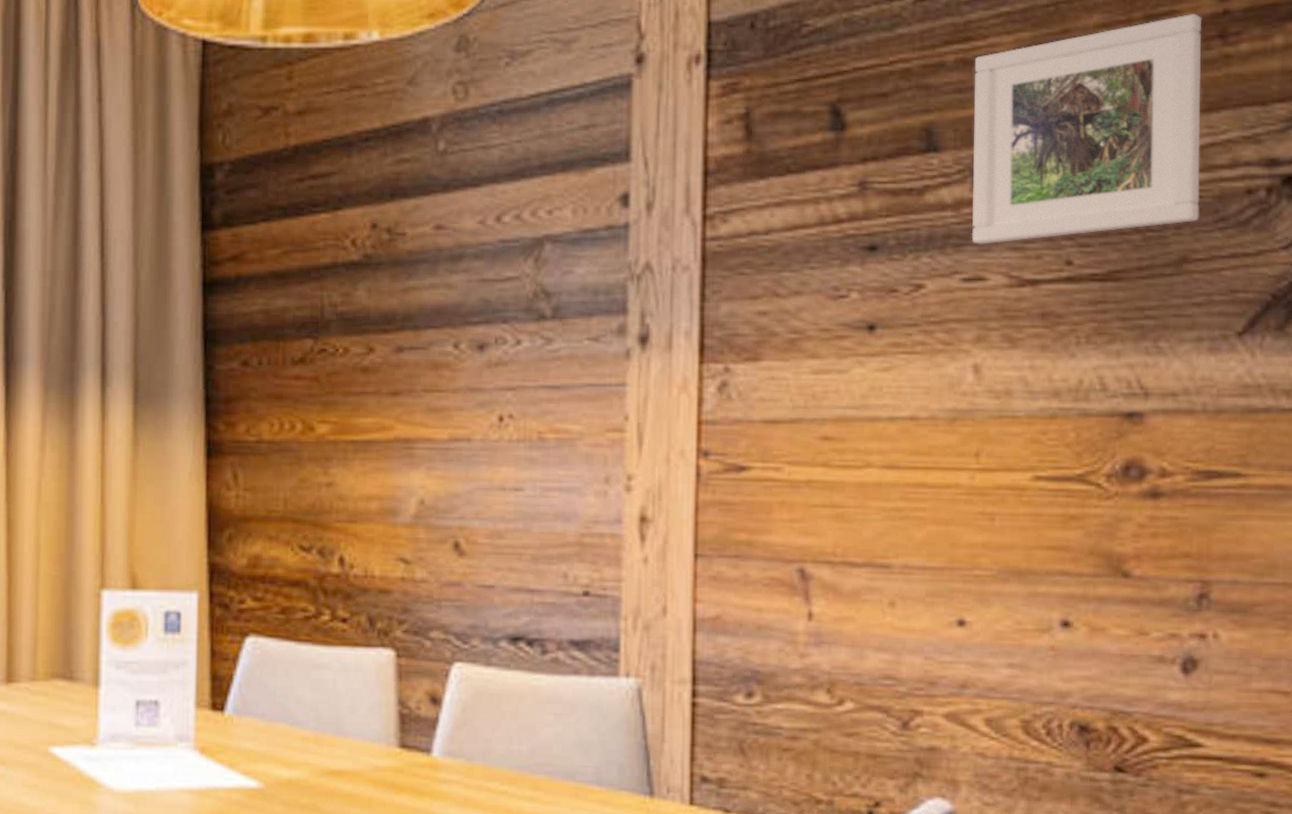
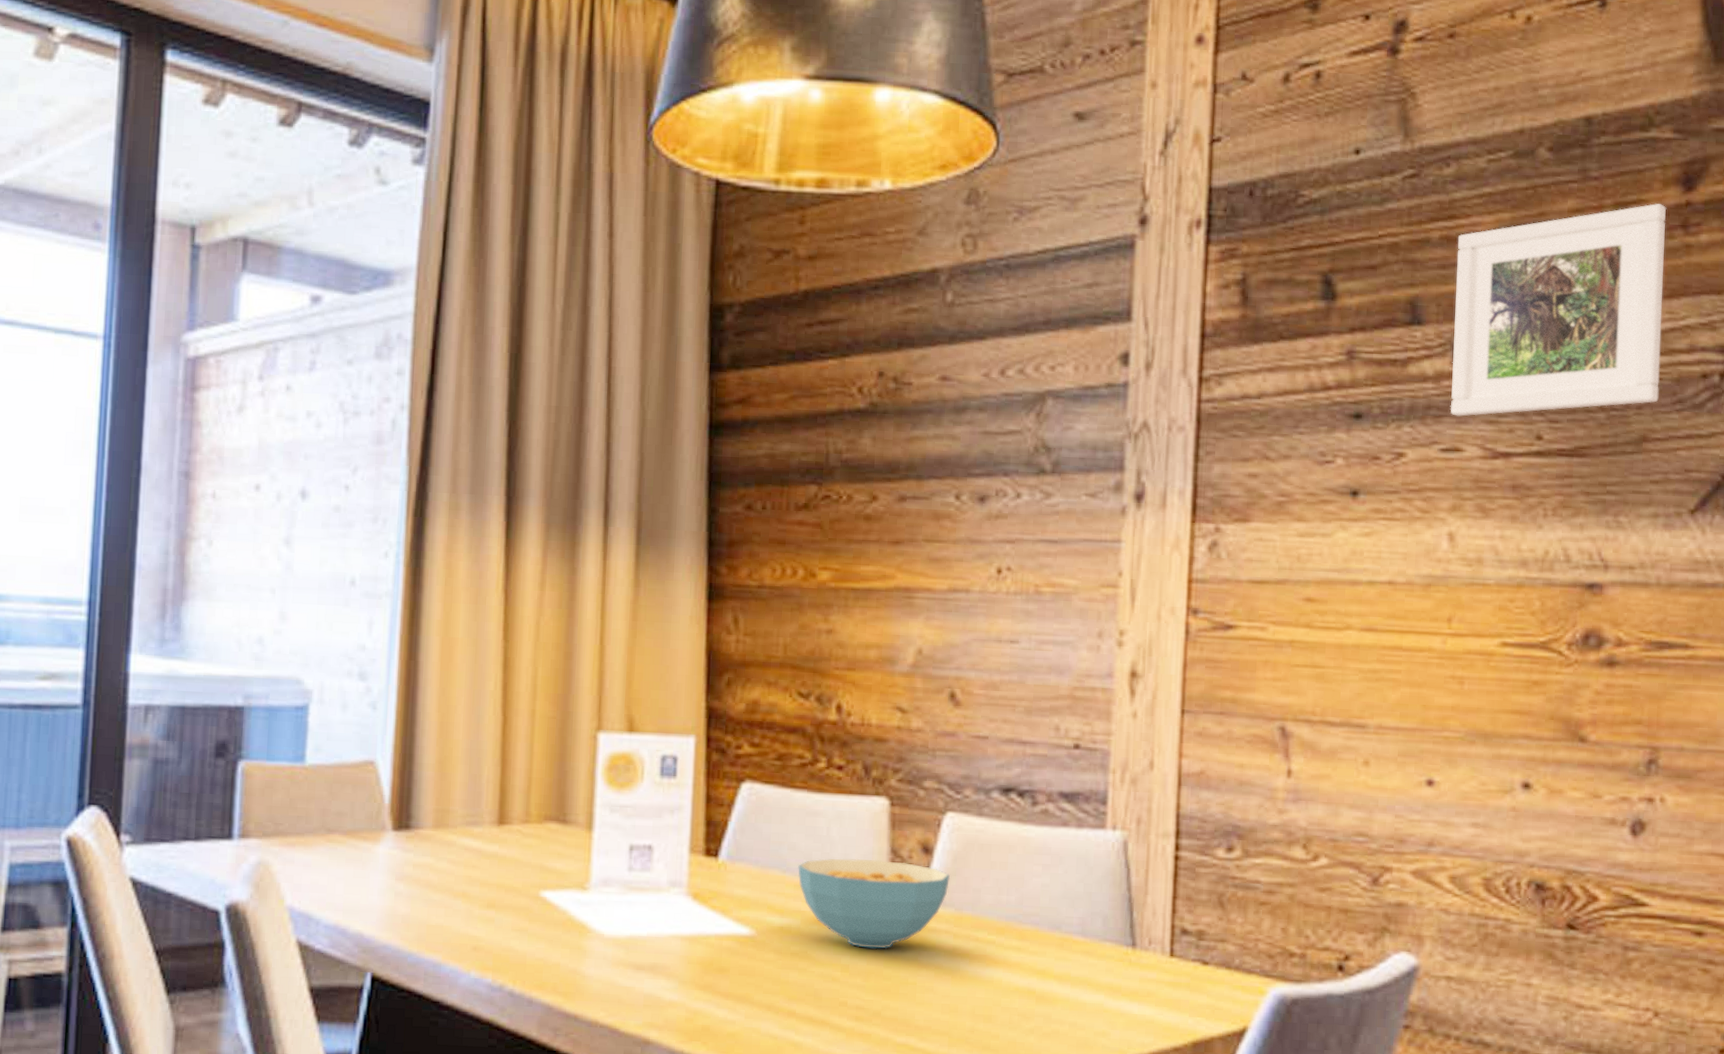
cereal bowl: none [305,710,459,800] -> present [798,858,950,949]

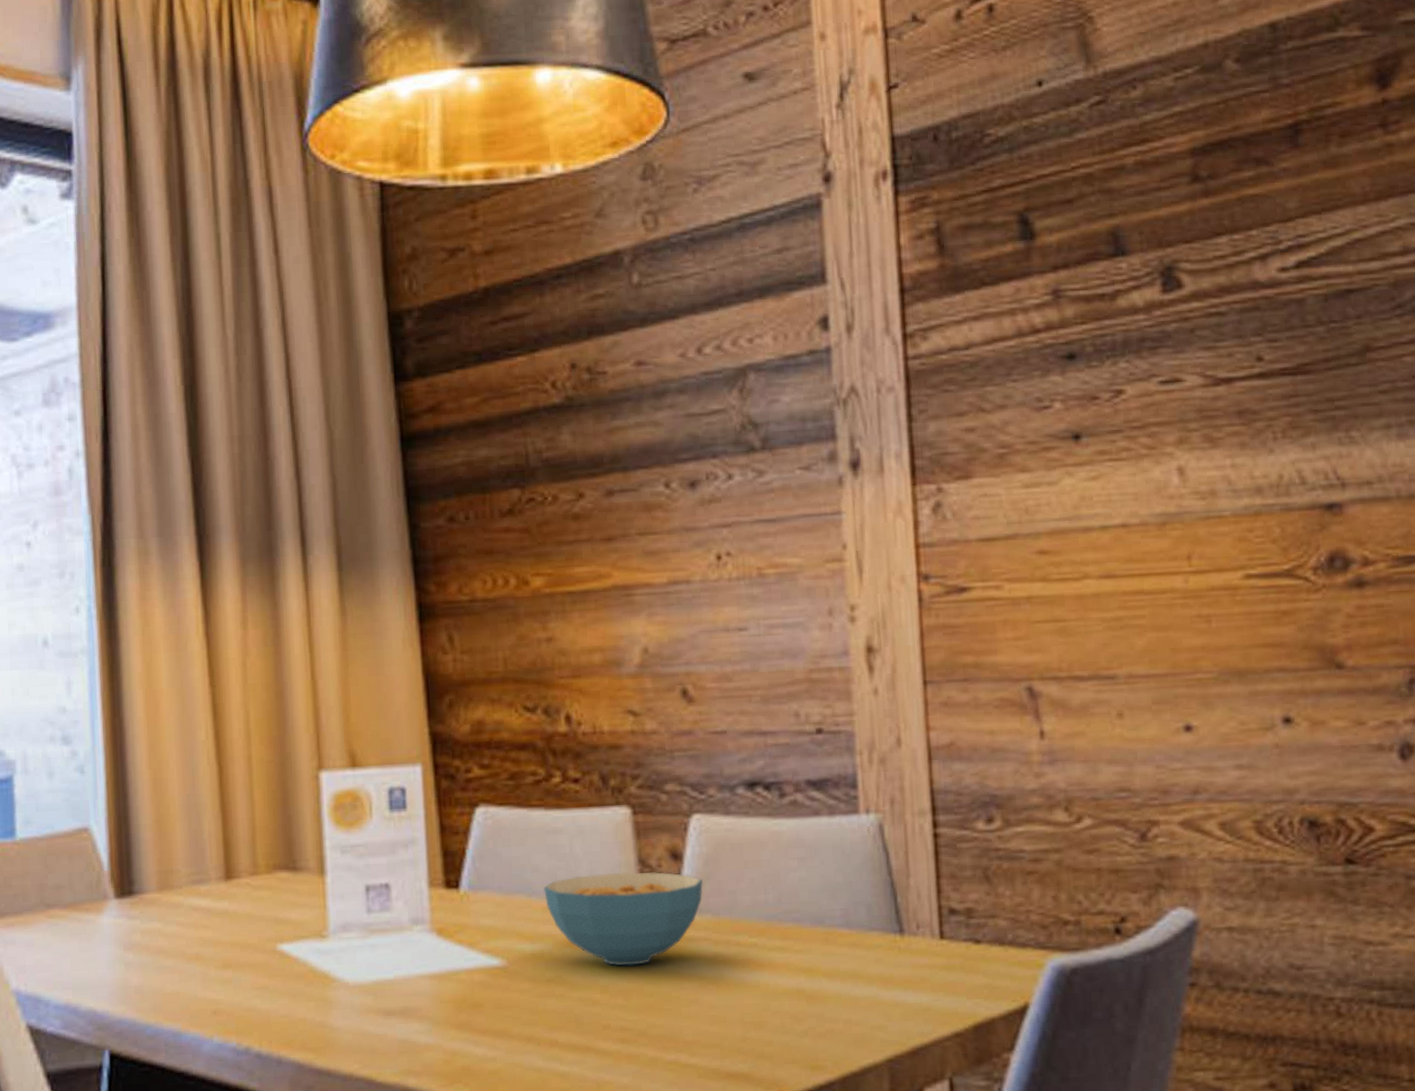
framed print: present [1450,203,1667,417] -> none [1152,105,1377,346]

